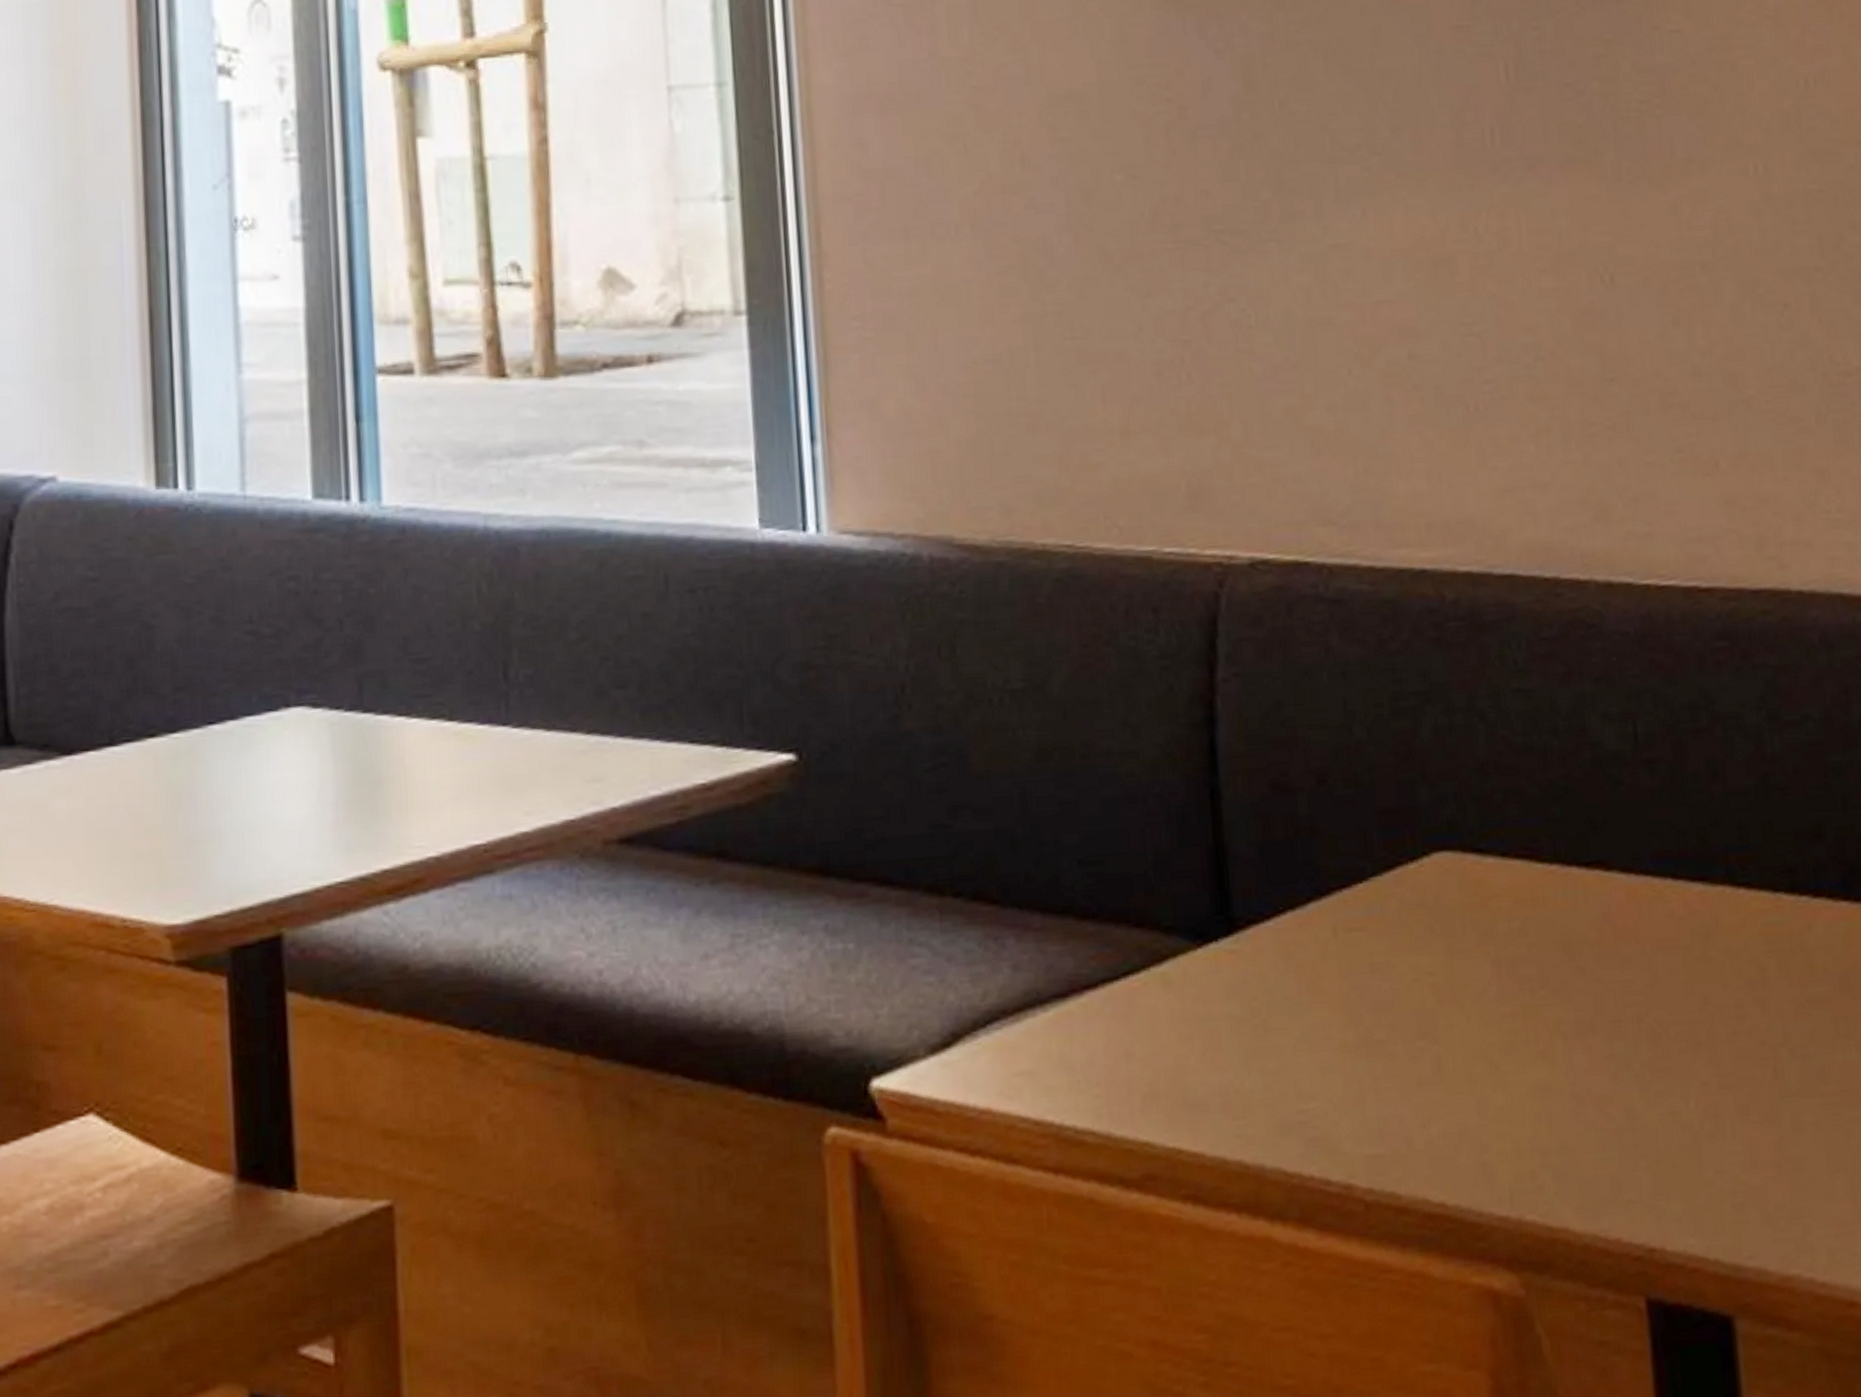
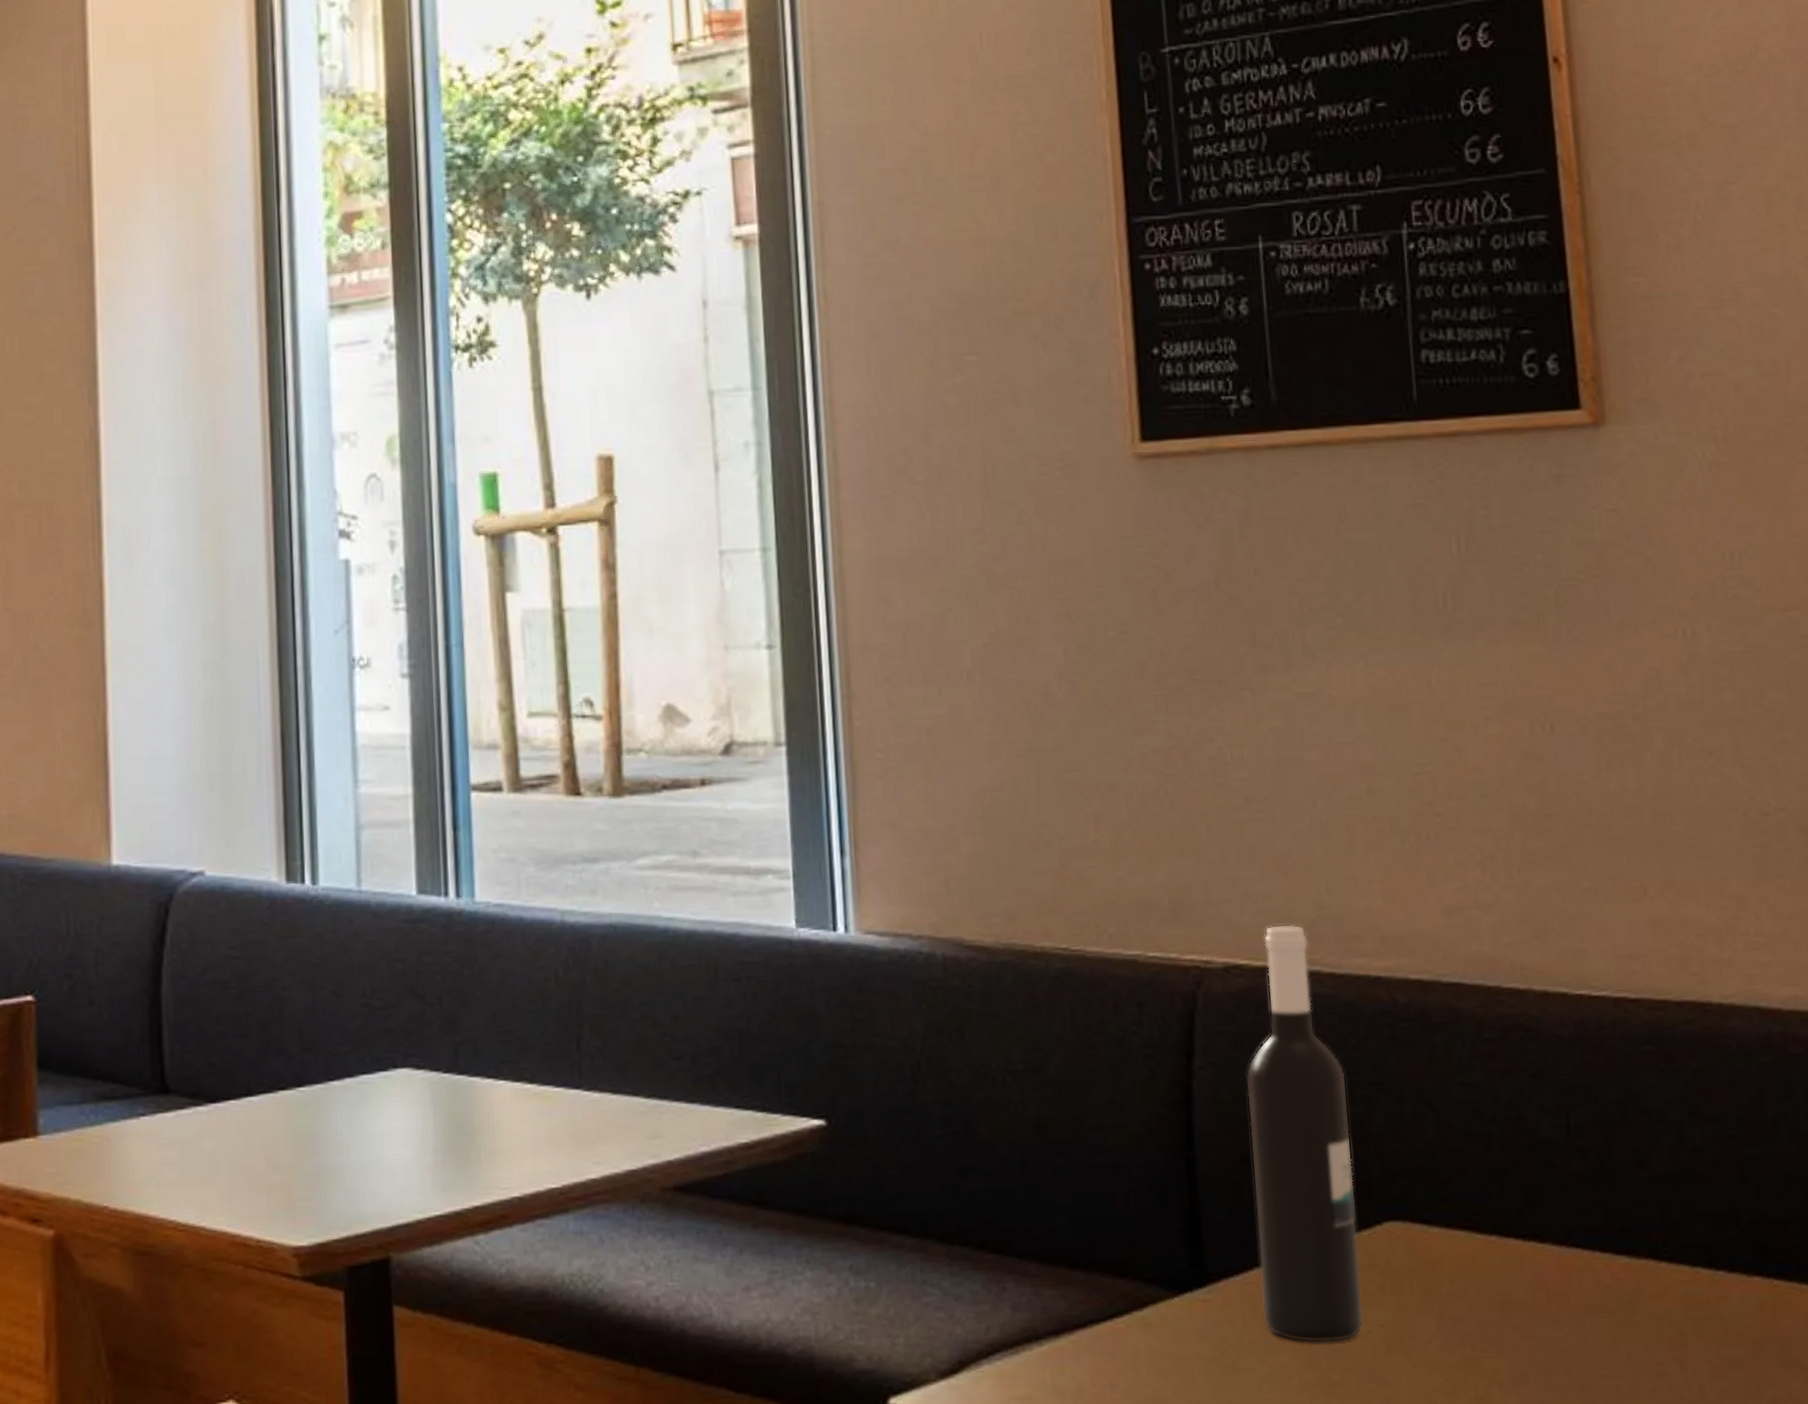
wine bottle: none [1276,511,1411,997] -> present [1246,924,1364,1343]

